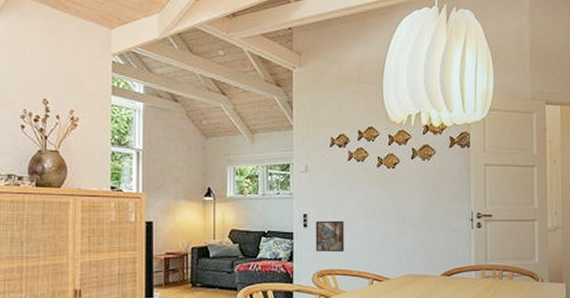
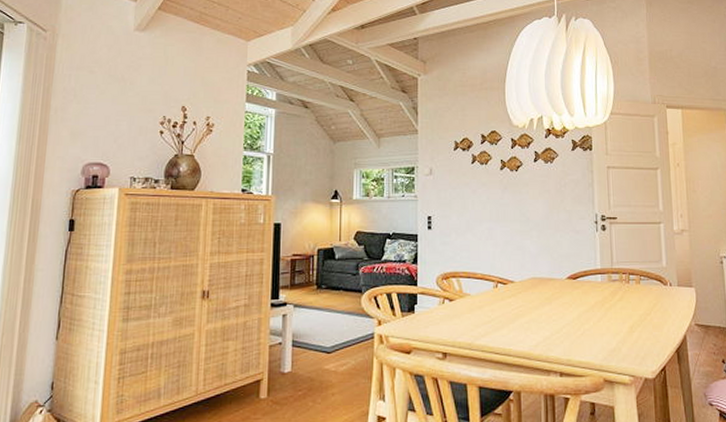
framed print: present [315,220,345,253] -> none [439,223,469,255]

